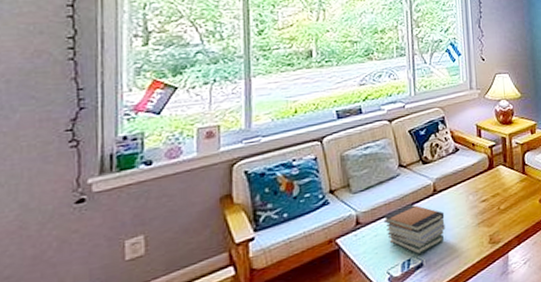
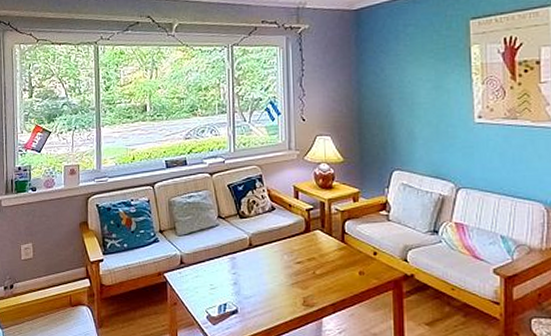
book stack: present [383,204,446,255] -> none [203,254,260,302]

